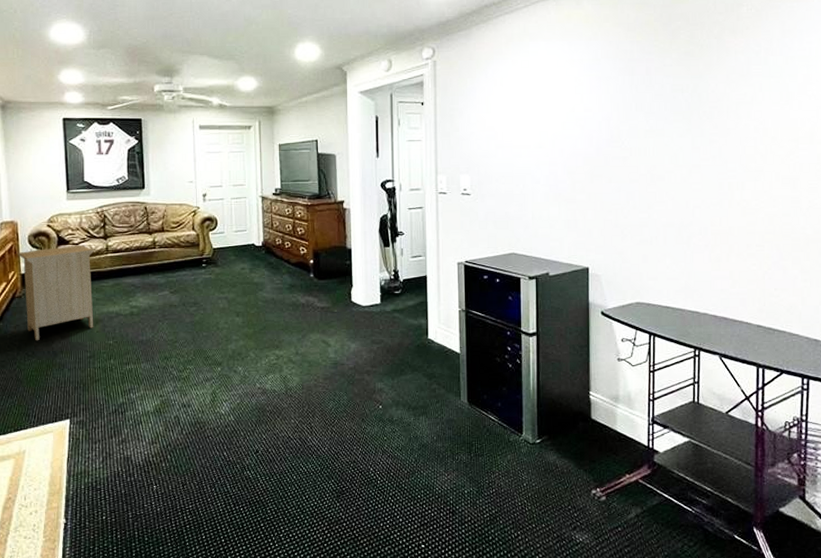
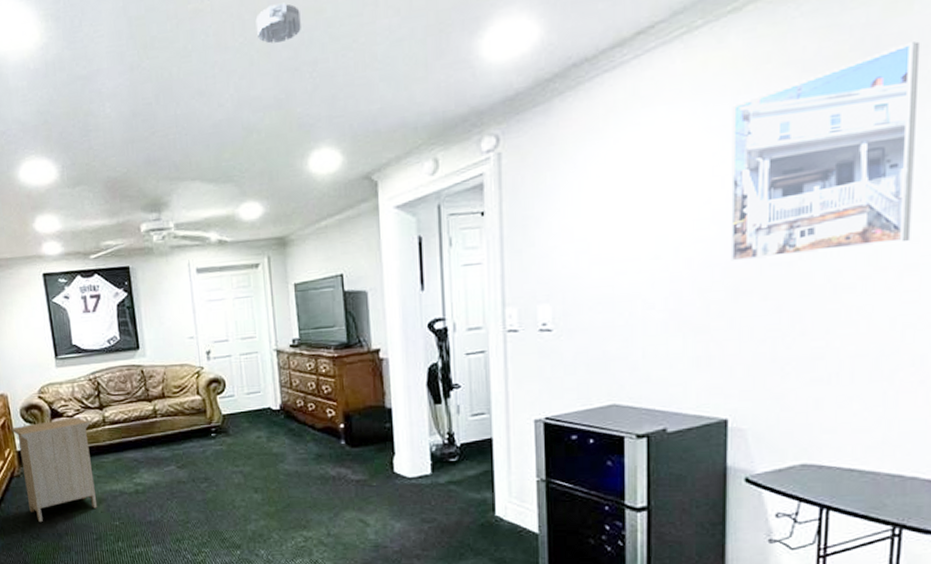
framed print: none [586,21,695,155] -> present [730,41,921,263]

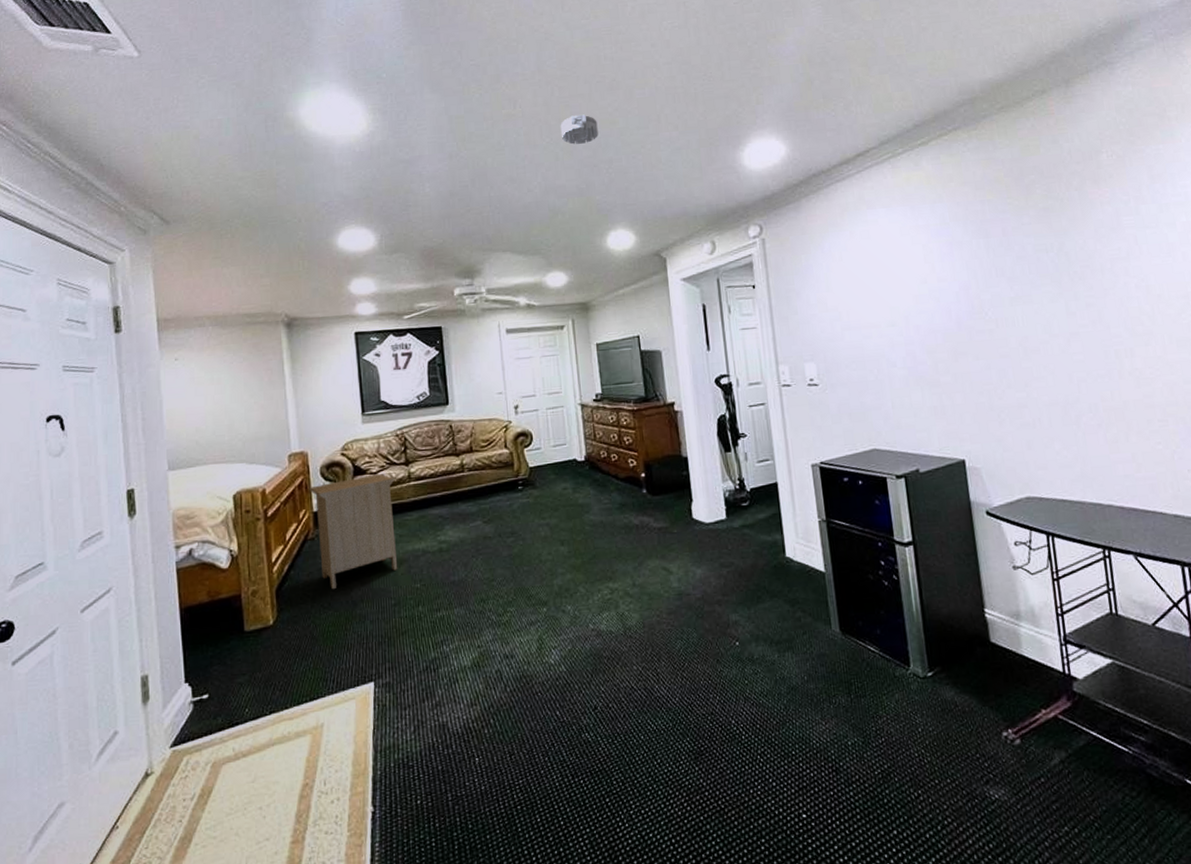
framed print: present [730,41,921,263] -> none [931,173,1070,330]

